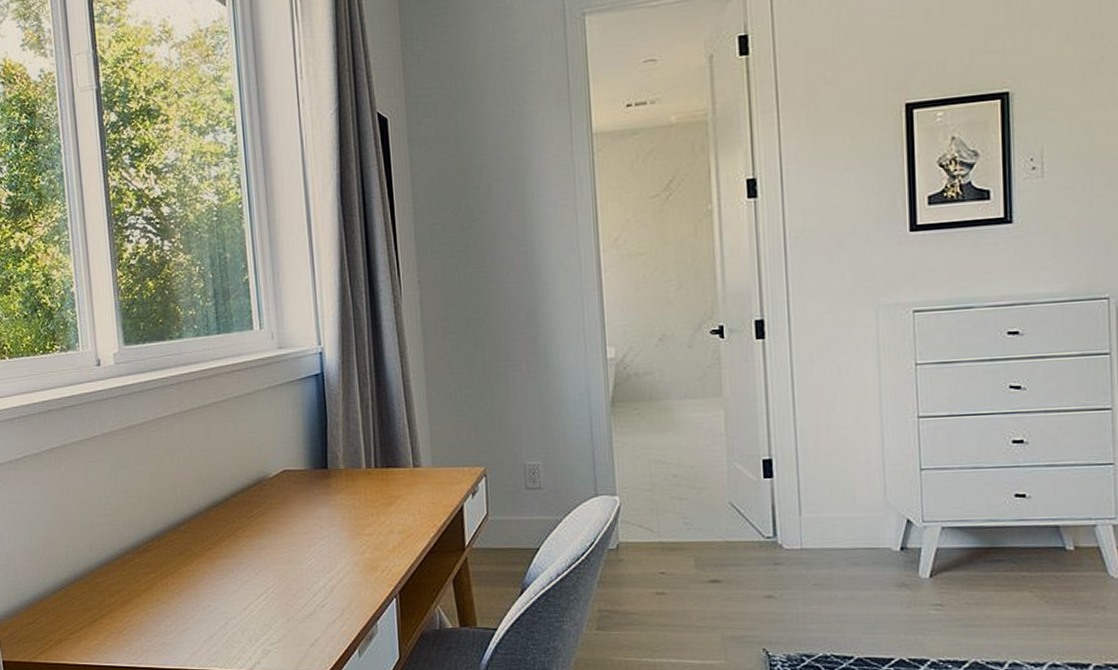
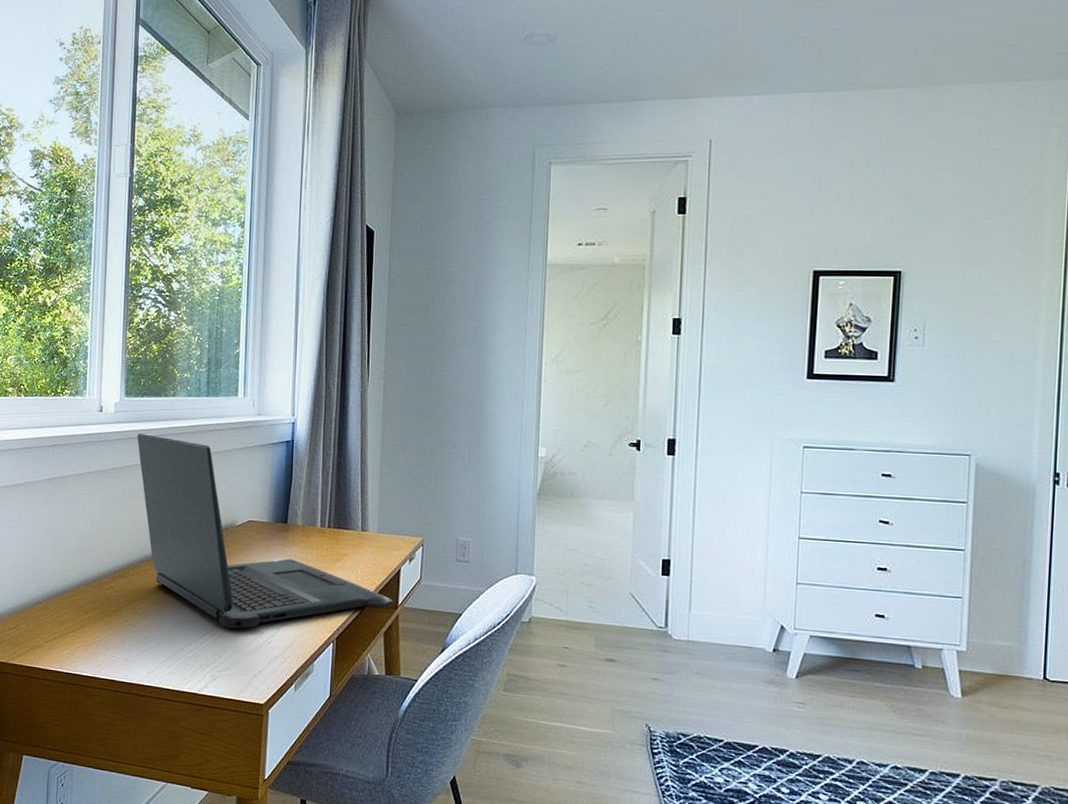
laptop: none [144,385,460,594] -> present [137,434,394,629]

